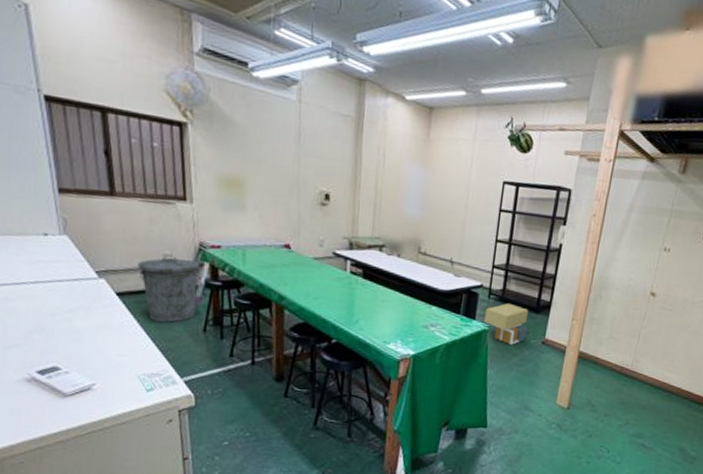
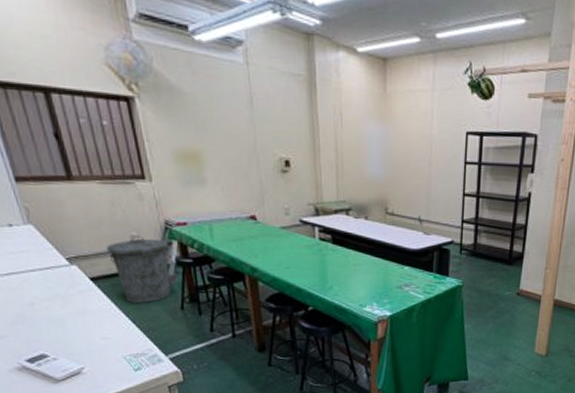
cardboard boxes: present [484,303,529,345] -> none [458,257,502,298]

